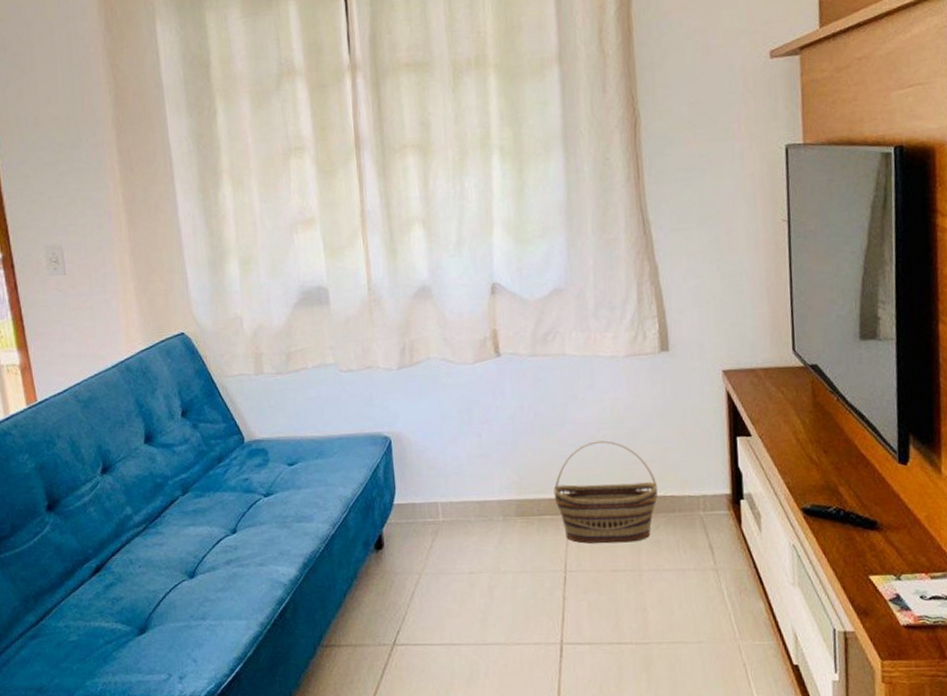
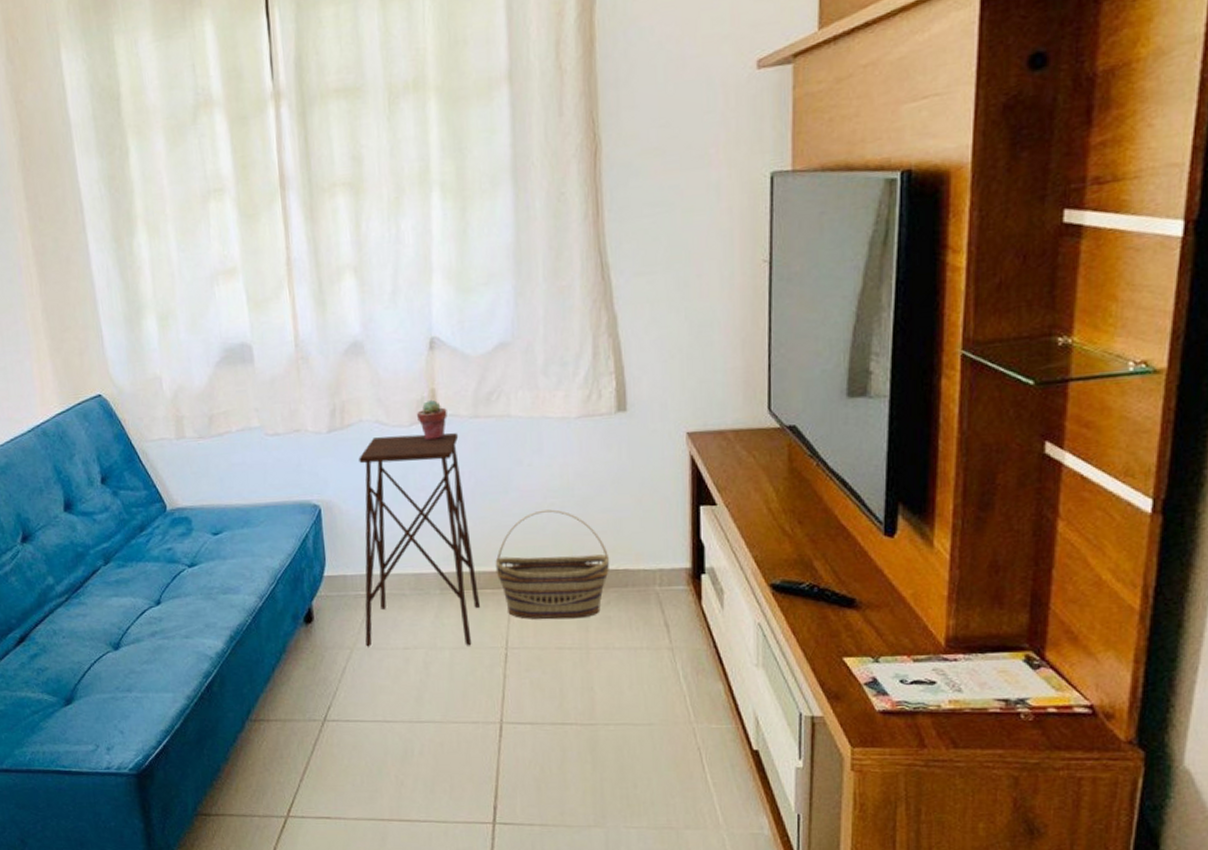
side table: none [426,370,541,572] -> present [358,433,481,647]
potted succulent: none [480,339,508,377] -> present [417,399,447,441]

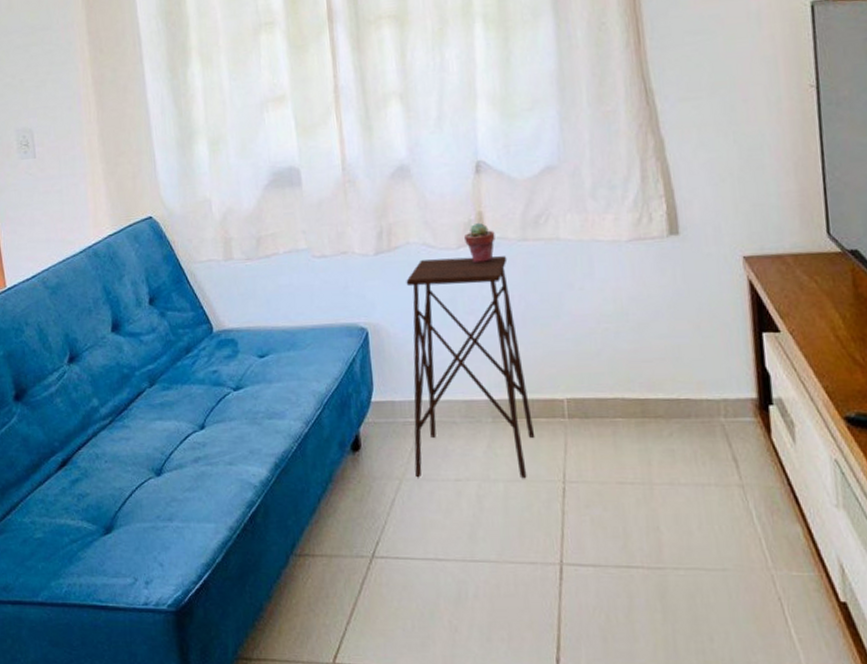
basket: present [495,509,610,620] -> none [549,335,670,452]

